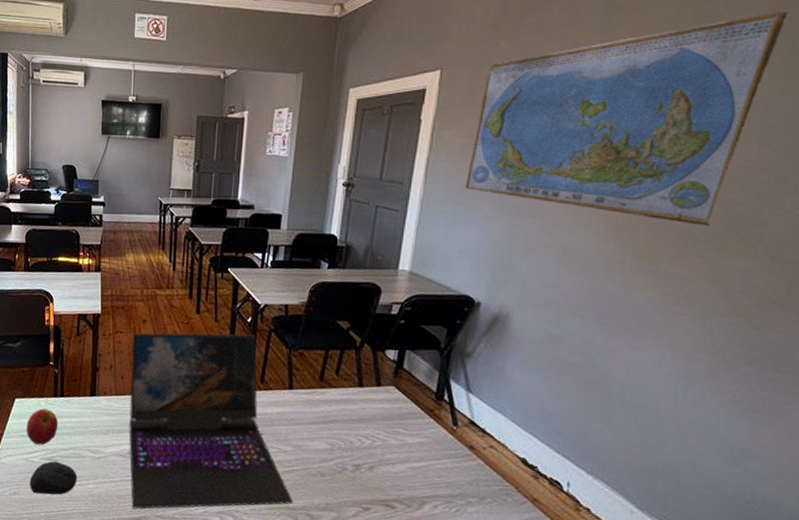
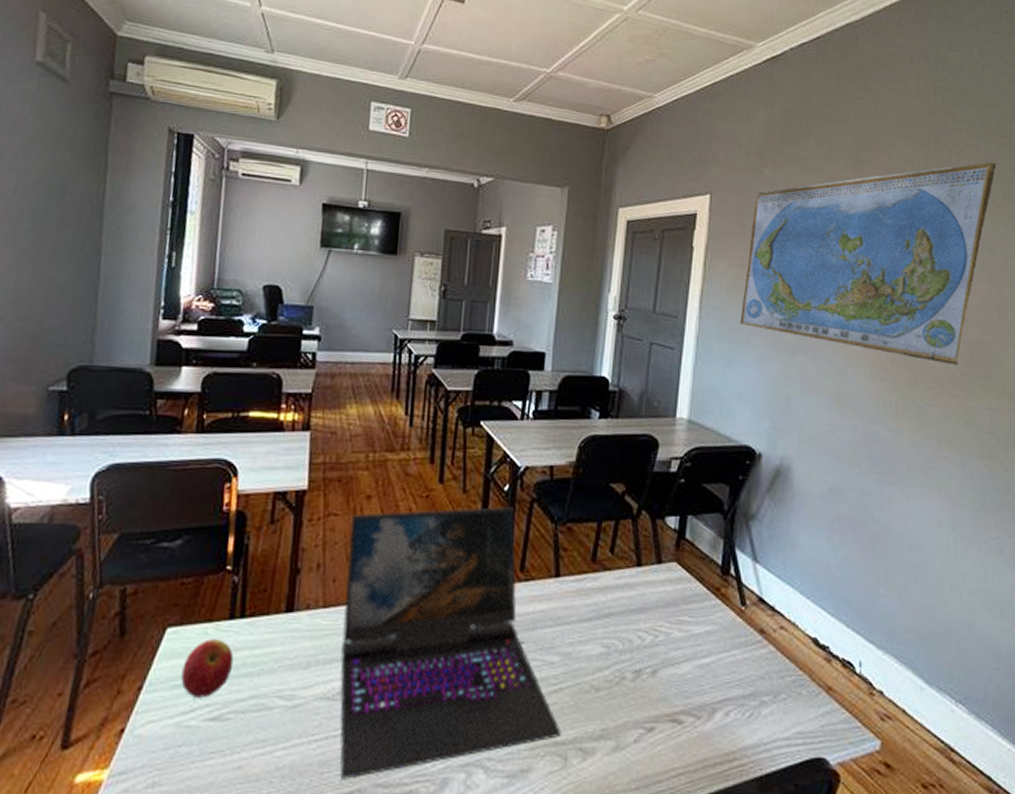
computer mouse: present [29,461,78,495] -> none [179,720,260,780]

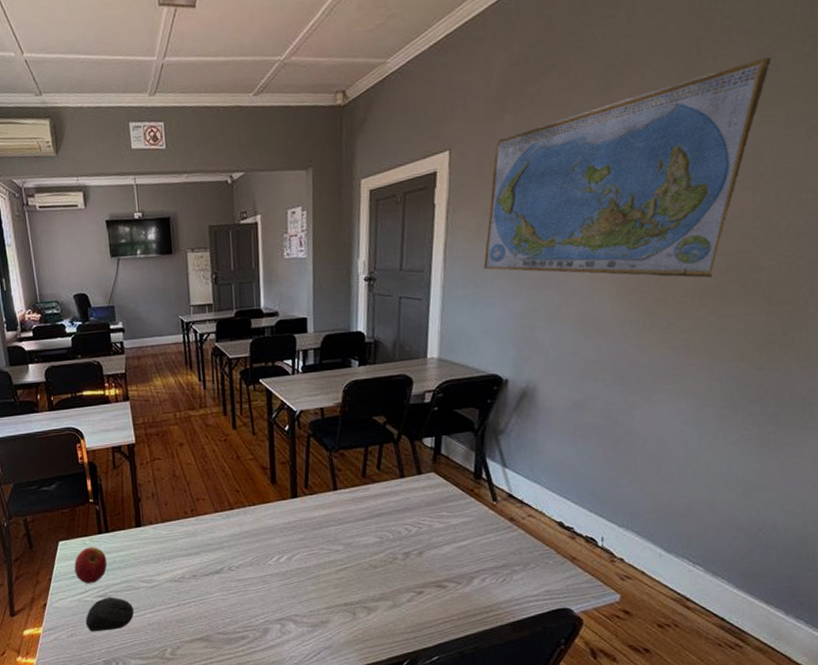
computer mouse: none [179,720,260,780] -> present [85,597,134,632]
laptop: present [340,506,561,780] -> none [171,441,349,630]

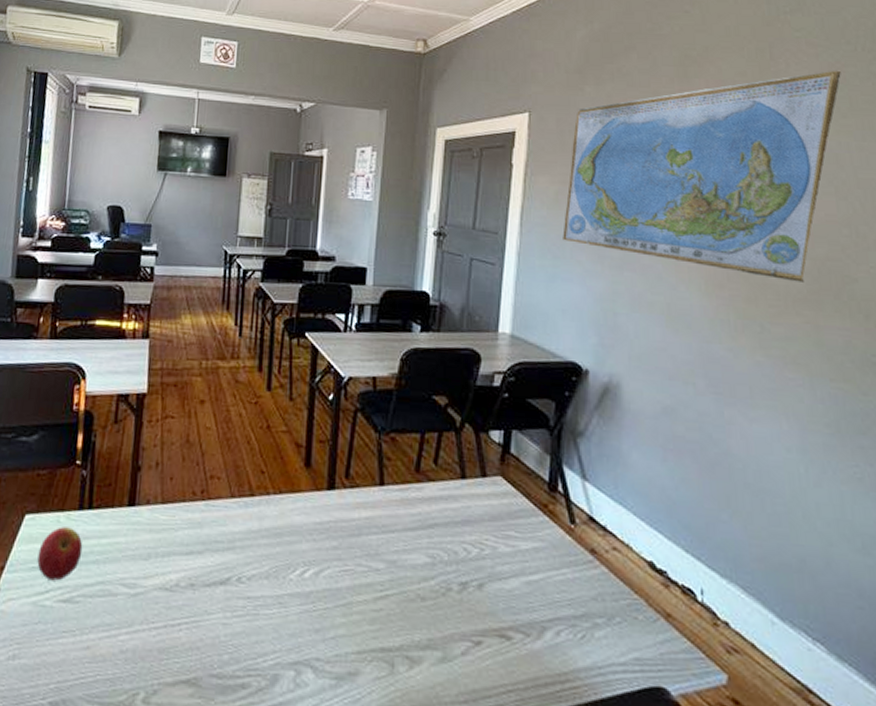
computer mouse: present [85,597,134,632] -> none [36,603,106,655]

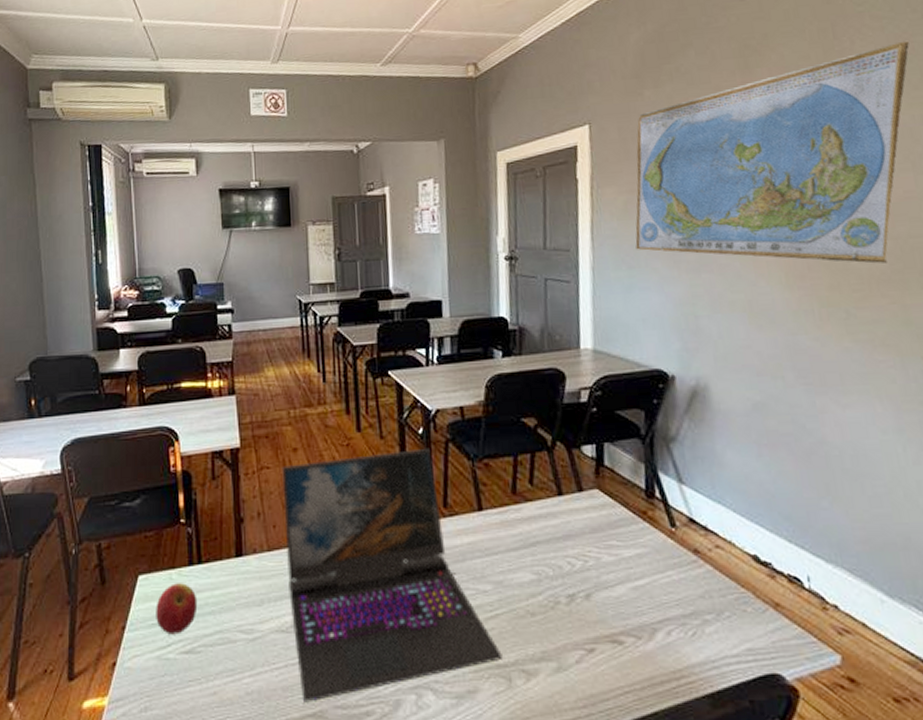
laptop: none [177,415,388,668] -> present [282,448,503,703]

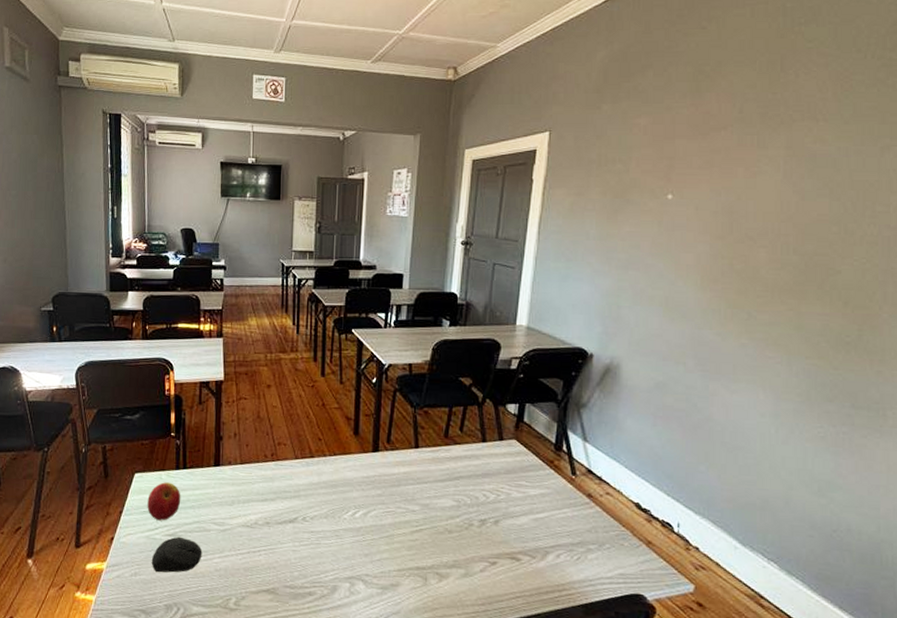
computer mouse: none [165,653,229,704] -> present [151,536,203,573]
laptop: present [282,448,503,703] -> none [255,394,422,581]
world map: present [635,40,910,264] -> none [576,78,850,275]

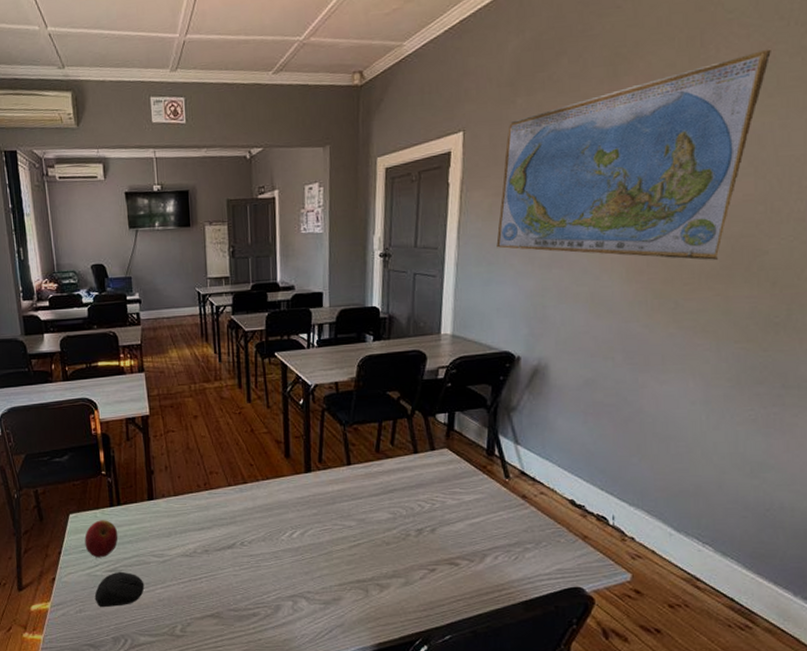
world map: none [576,78,850,275] -> present [496,48,773,260]

